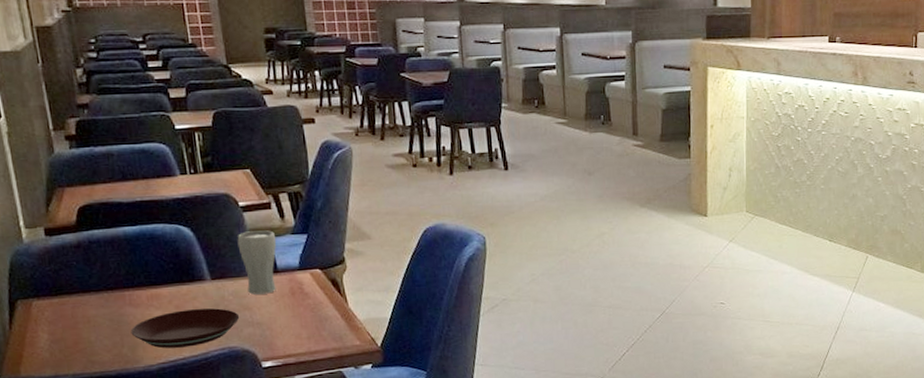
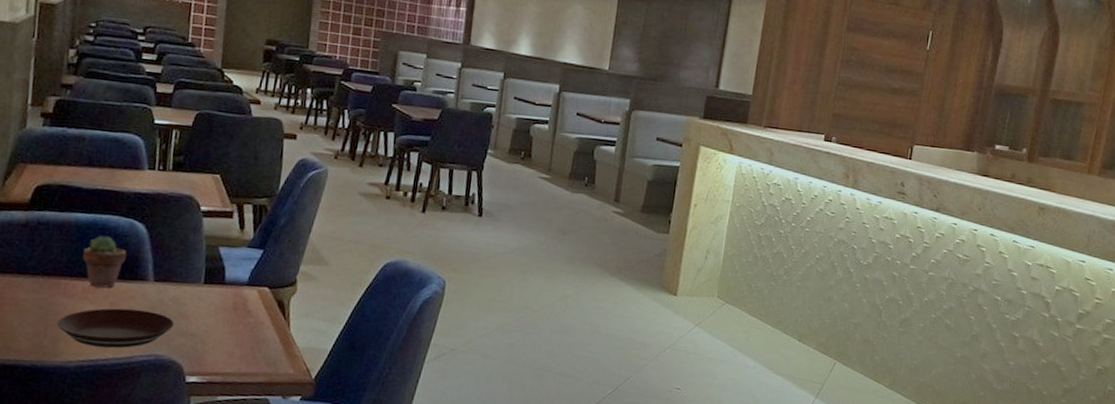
potted succulent: none [138,244,180,295] -> present [83,235,127,288]
drinking glass: present [237,230,277,295] -> none [189,237,231,305]

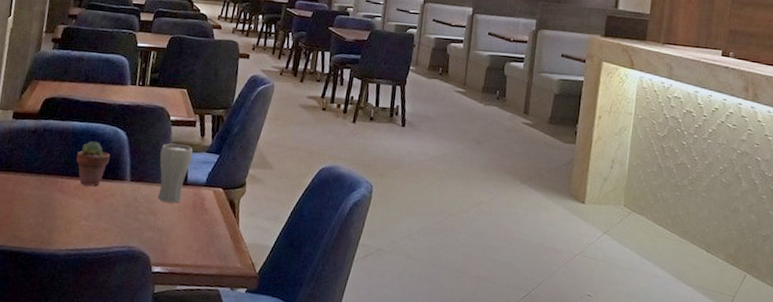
plate: present [57,308,175,348] -> none [53,204,145,240]
drinking glass: none [189,237,231,305] -> present [157,143,193,203]

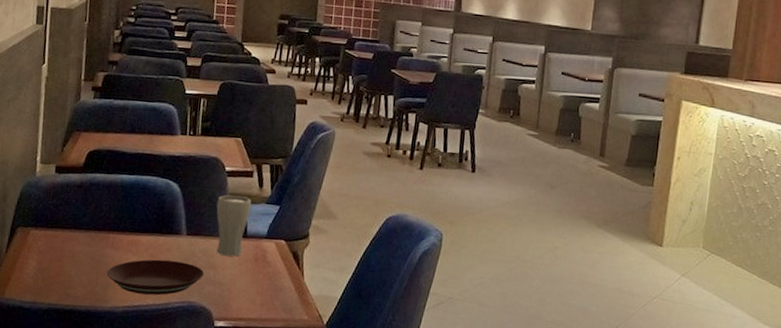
plate: none [53,204,145,240] -> present [106,259,204,296]
potted succulent: present [76,141,111,187] -> none [127,194,164,242]

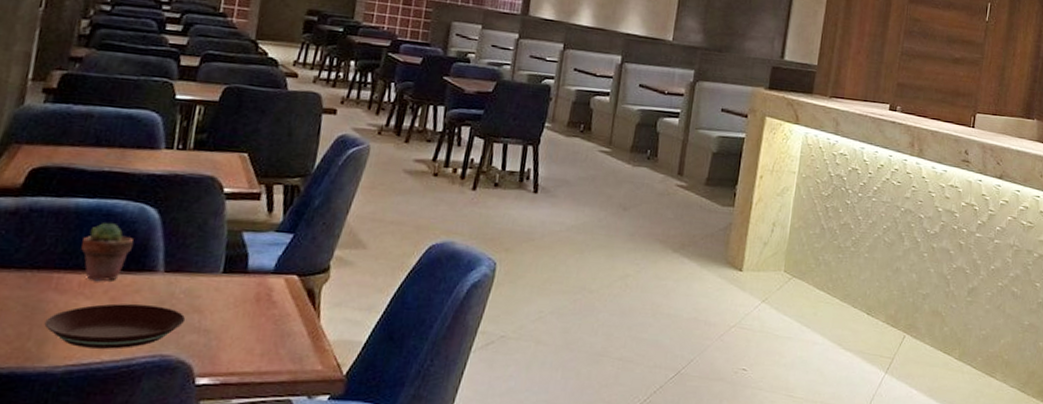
potted succulent: none [127,194,164,242] -> present [81,222,134,282]
drinking glass: present [216,195,252,257] -> none [204,222,257,297]

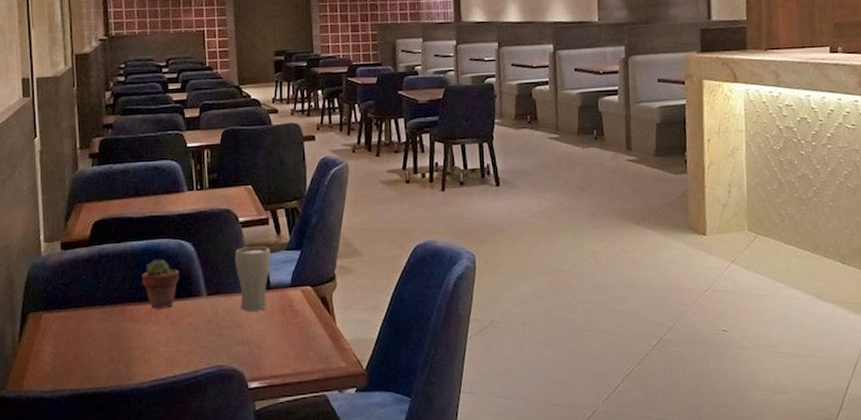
plate: present [44,303,186,349] -> none [128,325,231,365]
drinking glass: none [204,222,257,297] -> present [234,246,272,312]

